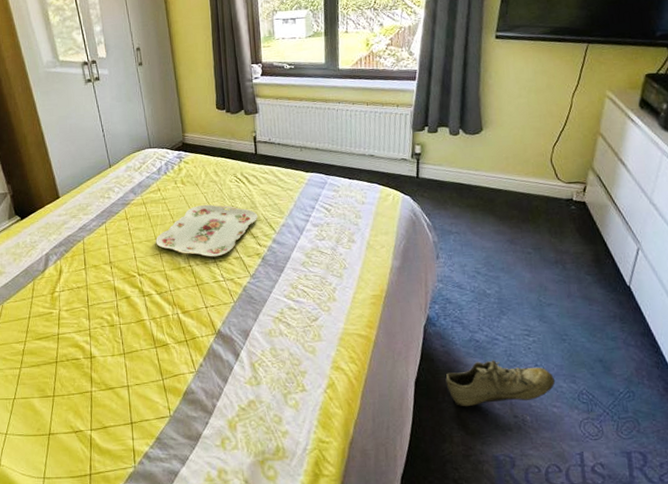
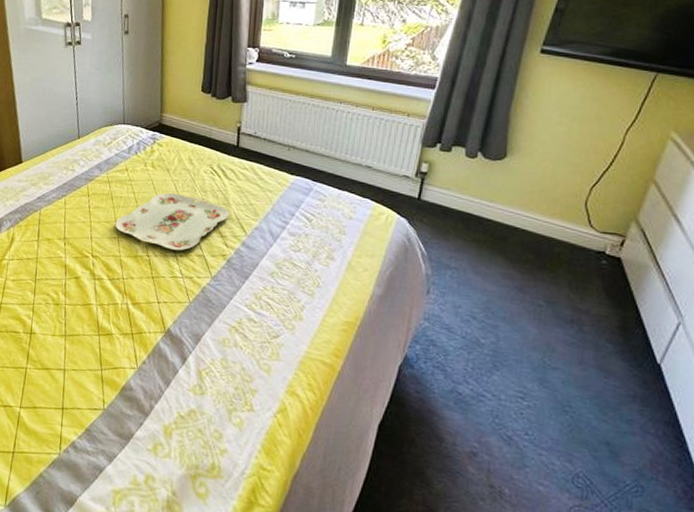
shoe: present [445,360,556,407] -> none [414,416,548,472]

